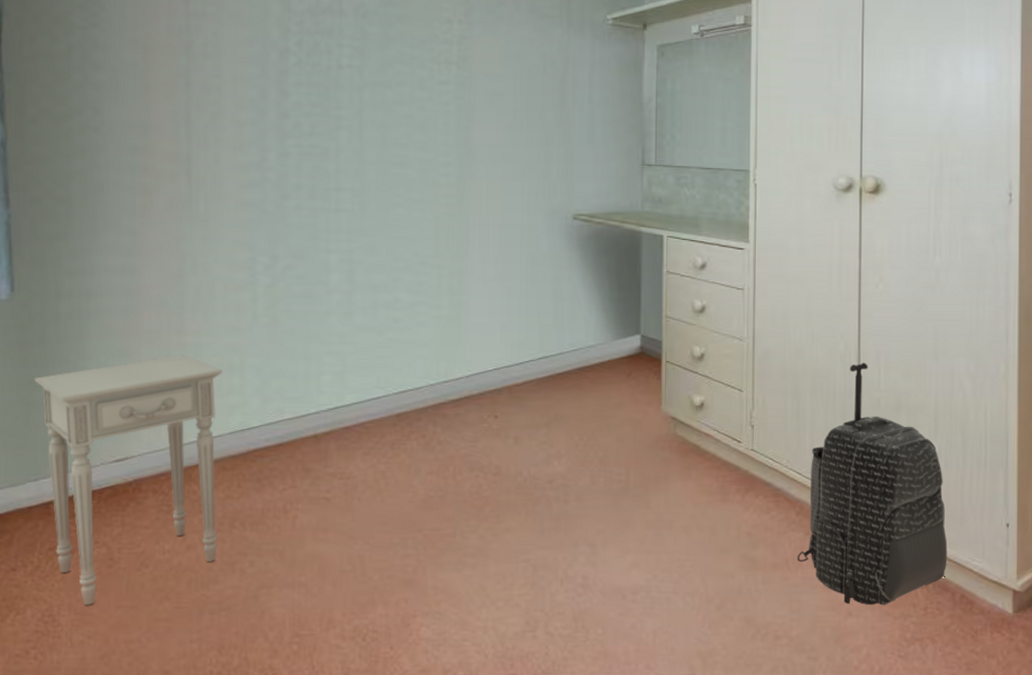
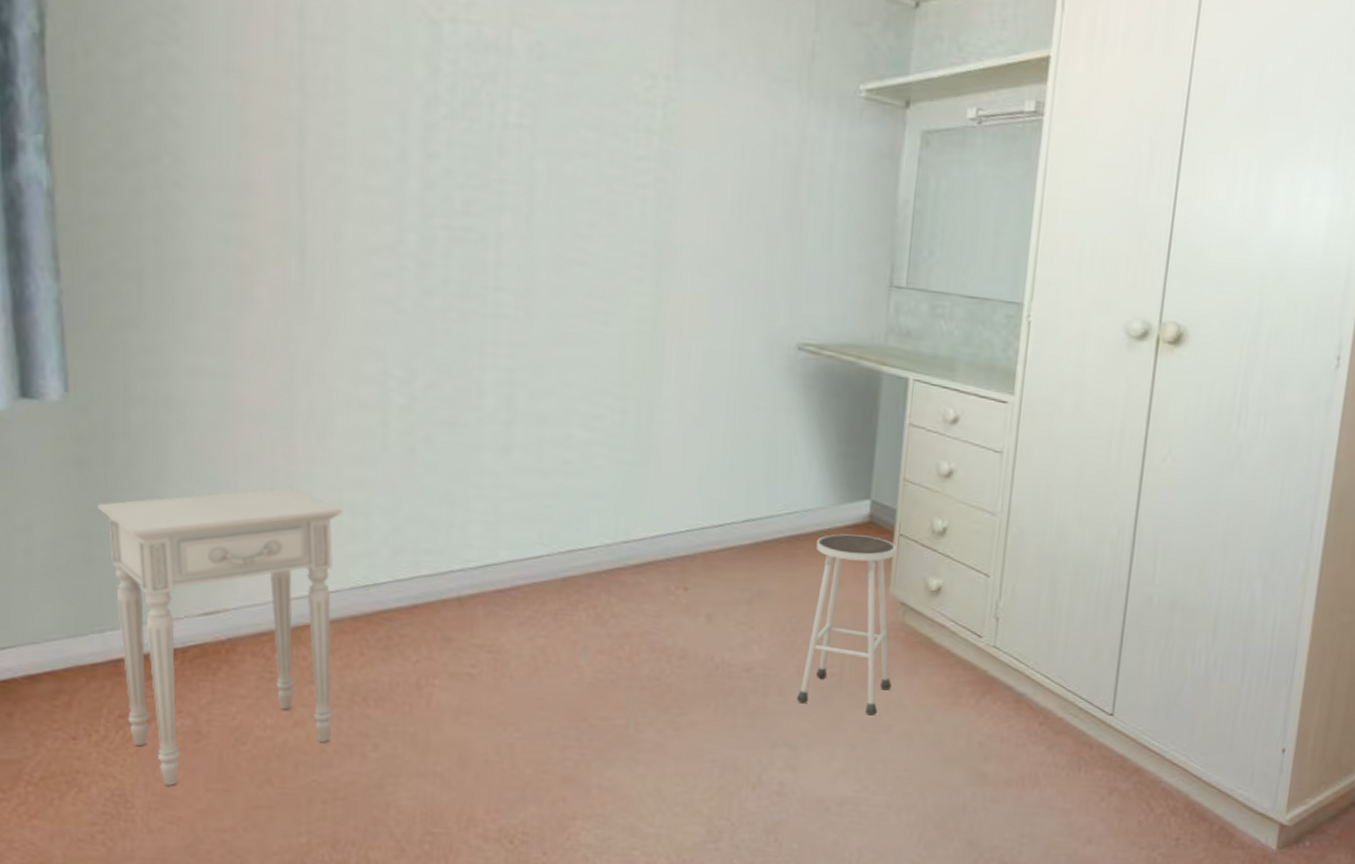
stool: none [591,364,669,514] -> present [796,534,896,716]
suitcase: present [797,363,948,606] -> none [1034,551,1216,834]

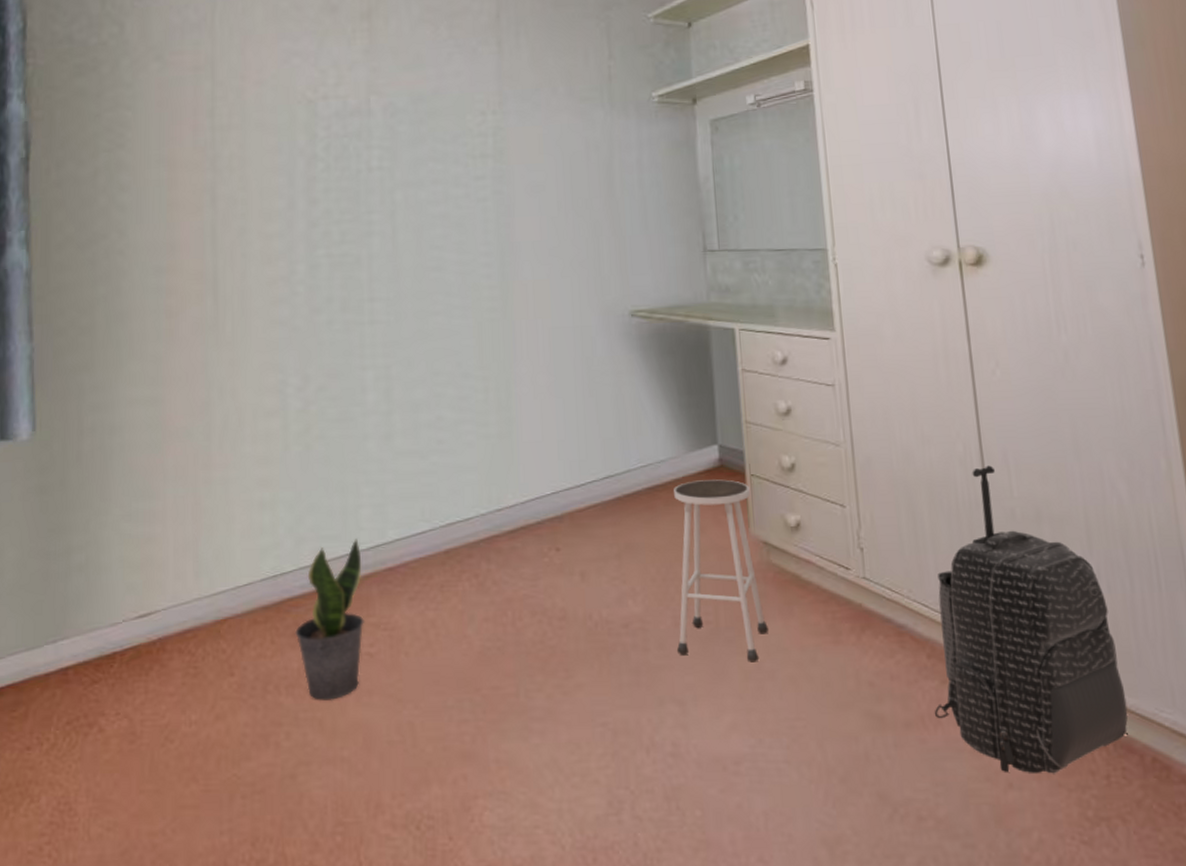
nightstand: present [98,487,342,786] -> none [55,492,253,790]
potted plant: none [388,555,468,717] -> present [295,539,366,700]
suitcase: none [1034,551,1216,834] -> present [934,465,1128,774]

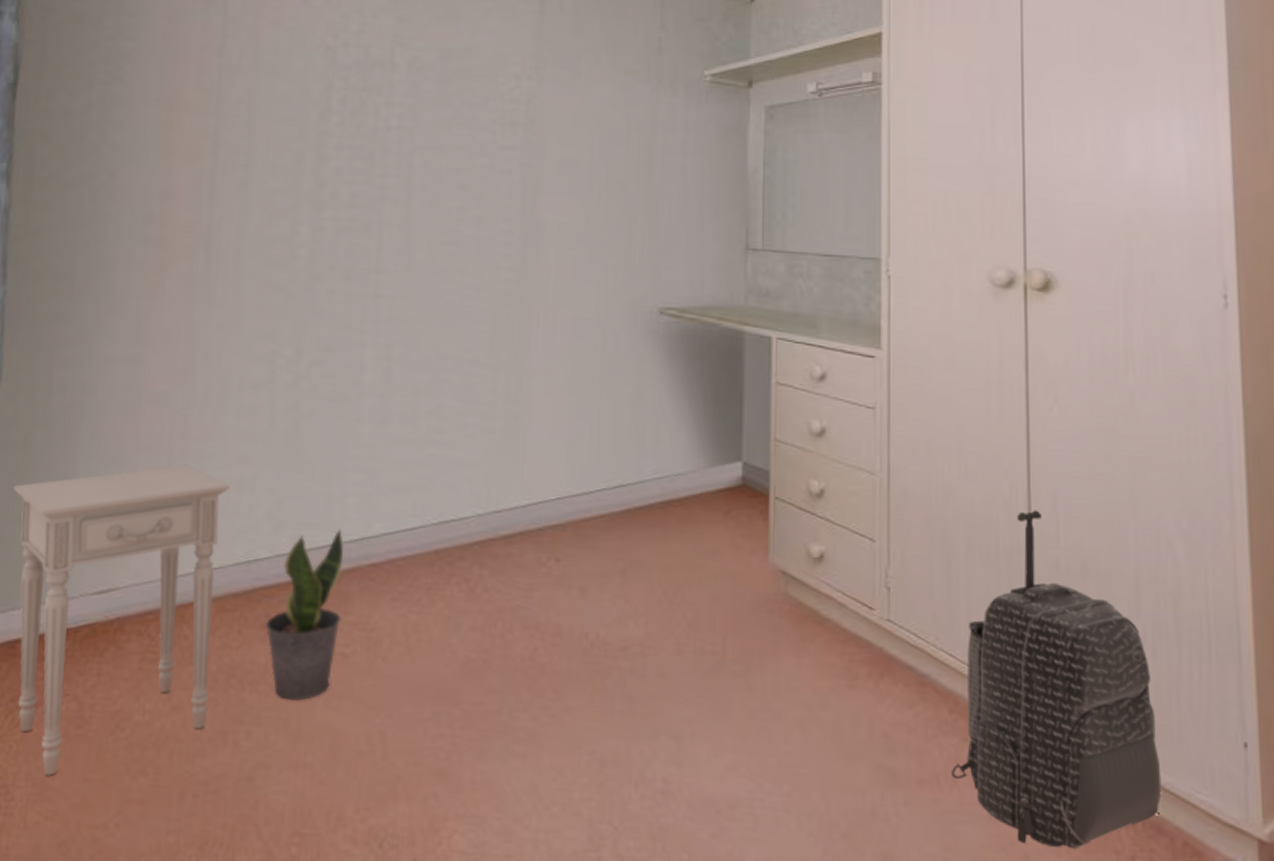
nightstand: none [55,492,253,790] -> present [14,465,230,776]
stool: present [674,479,768,662] -> none [677,498,779,701]

